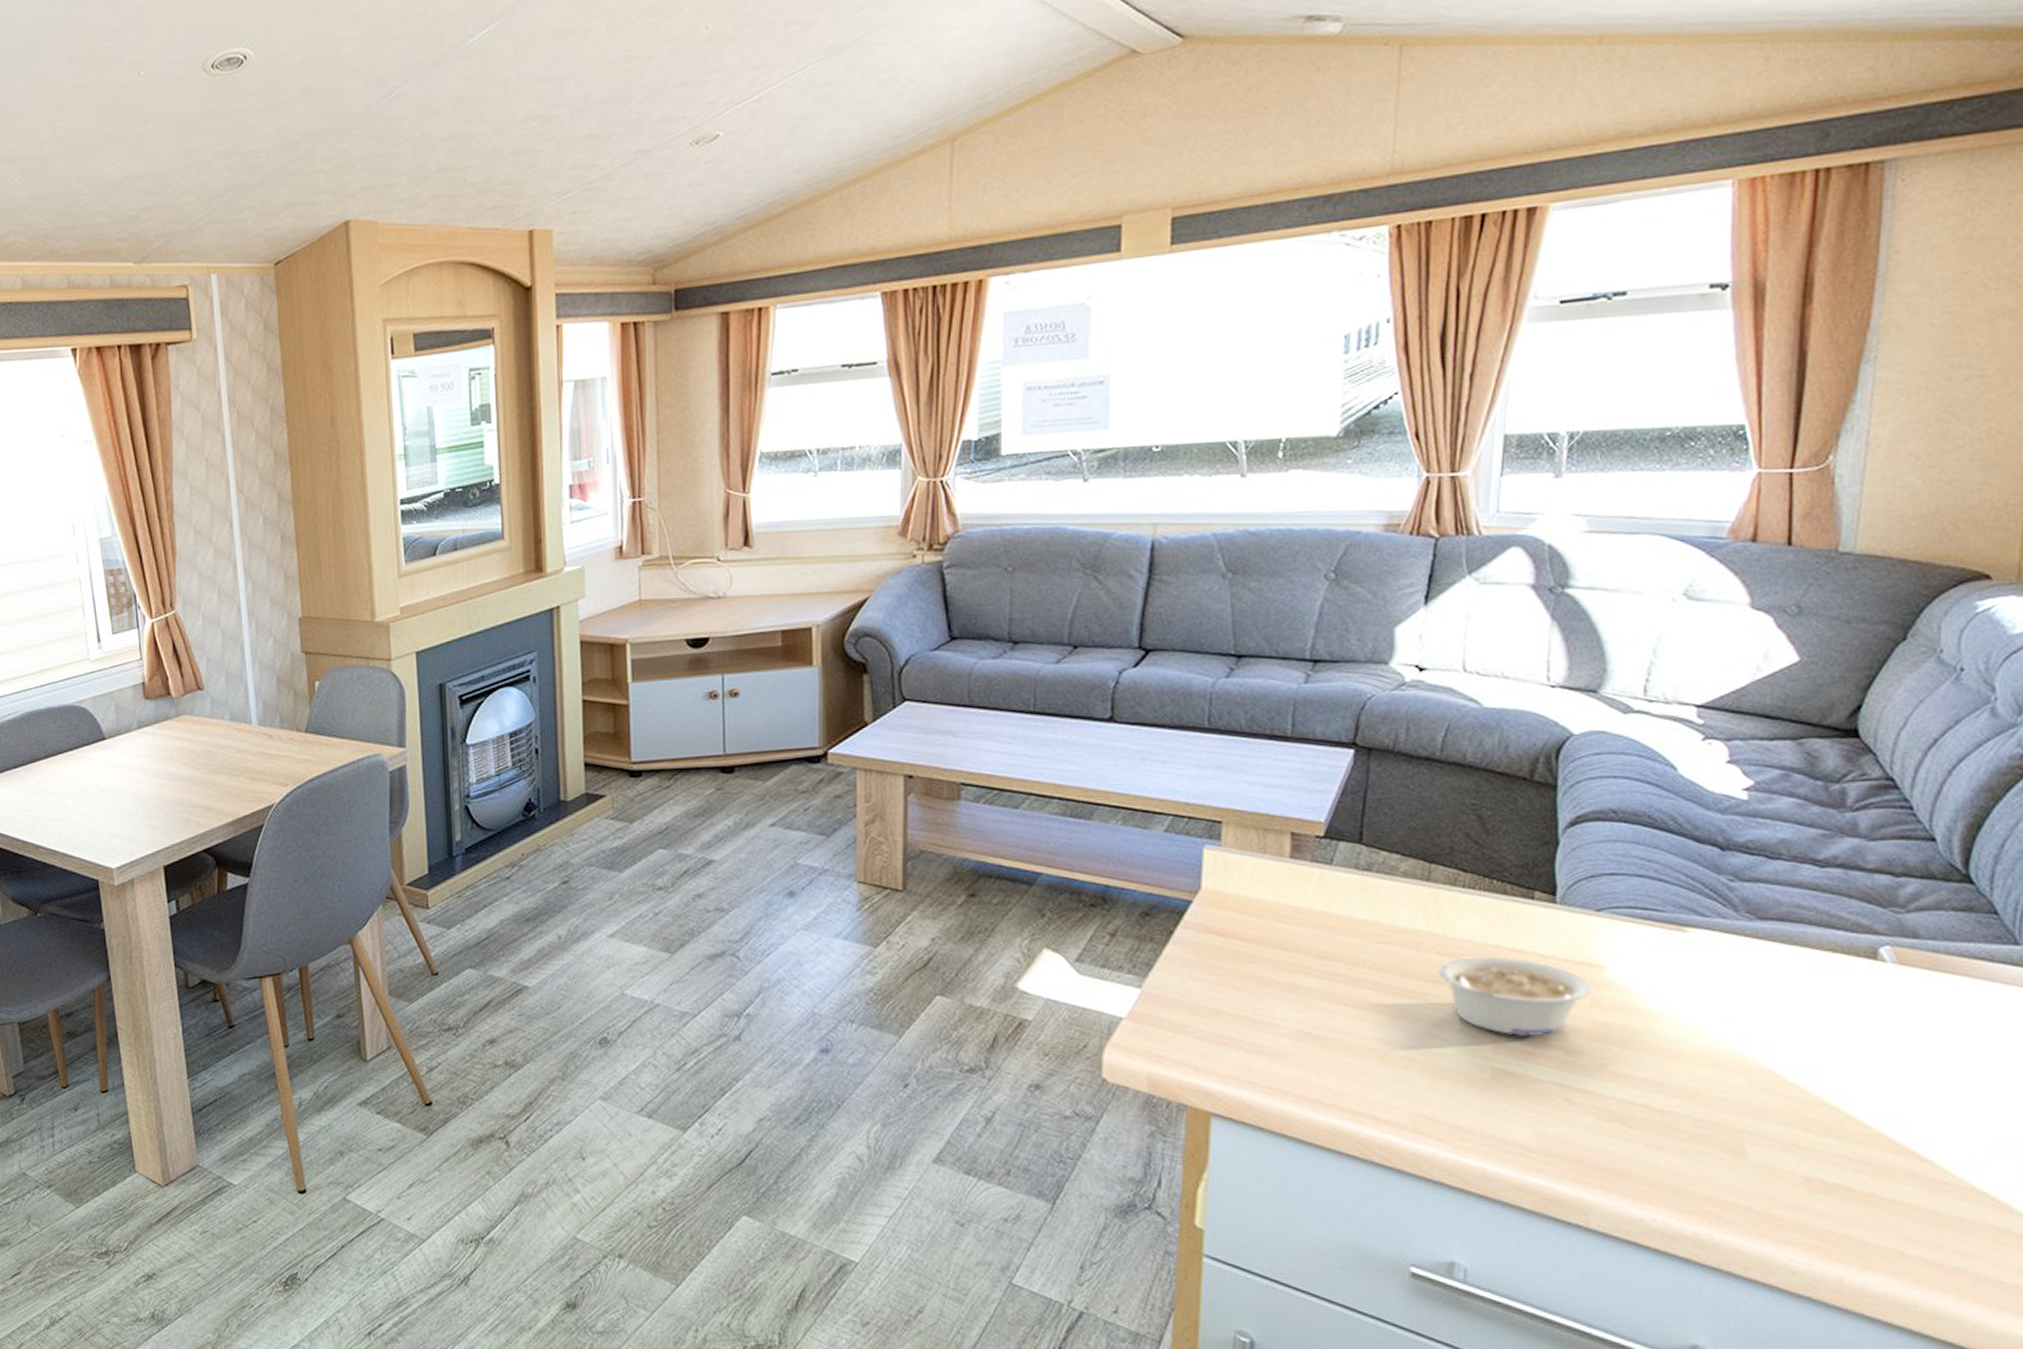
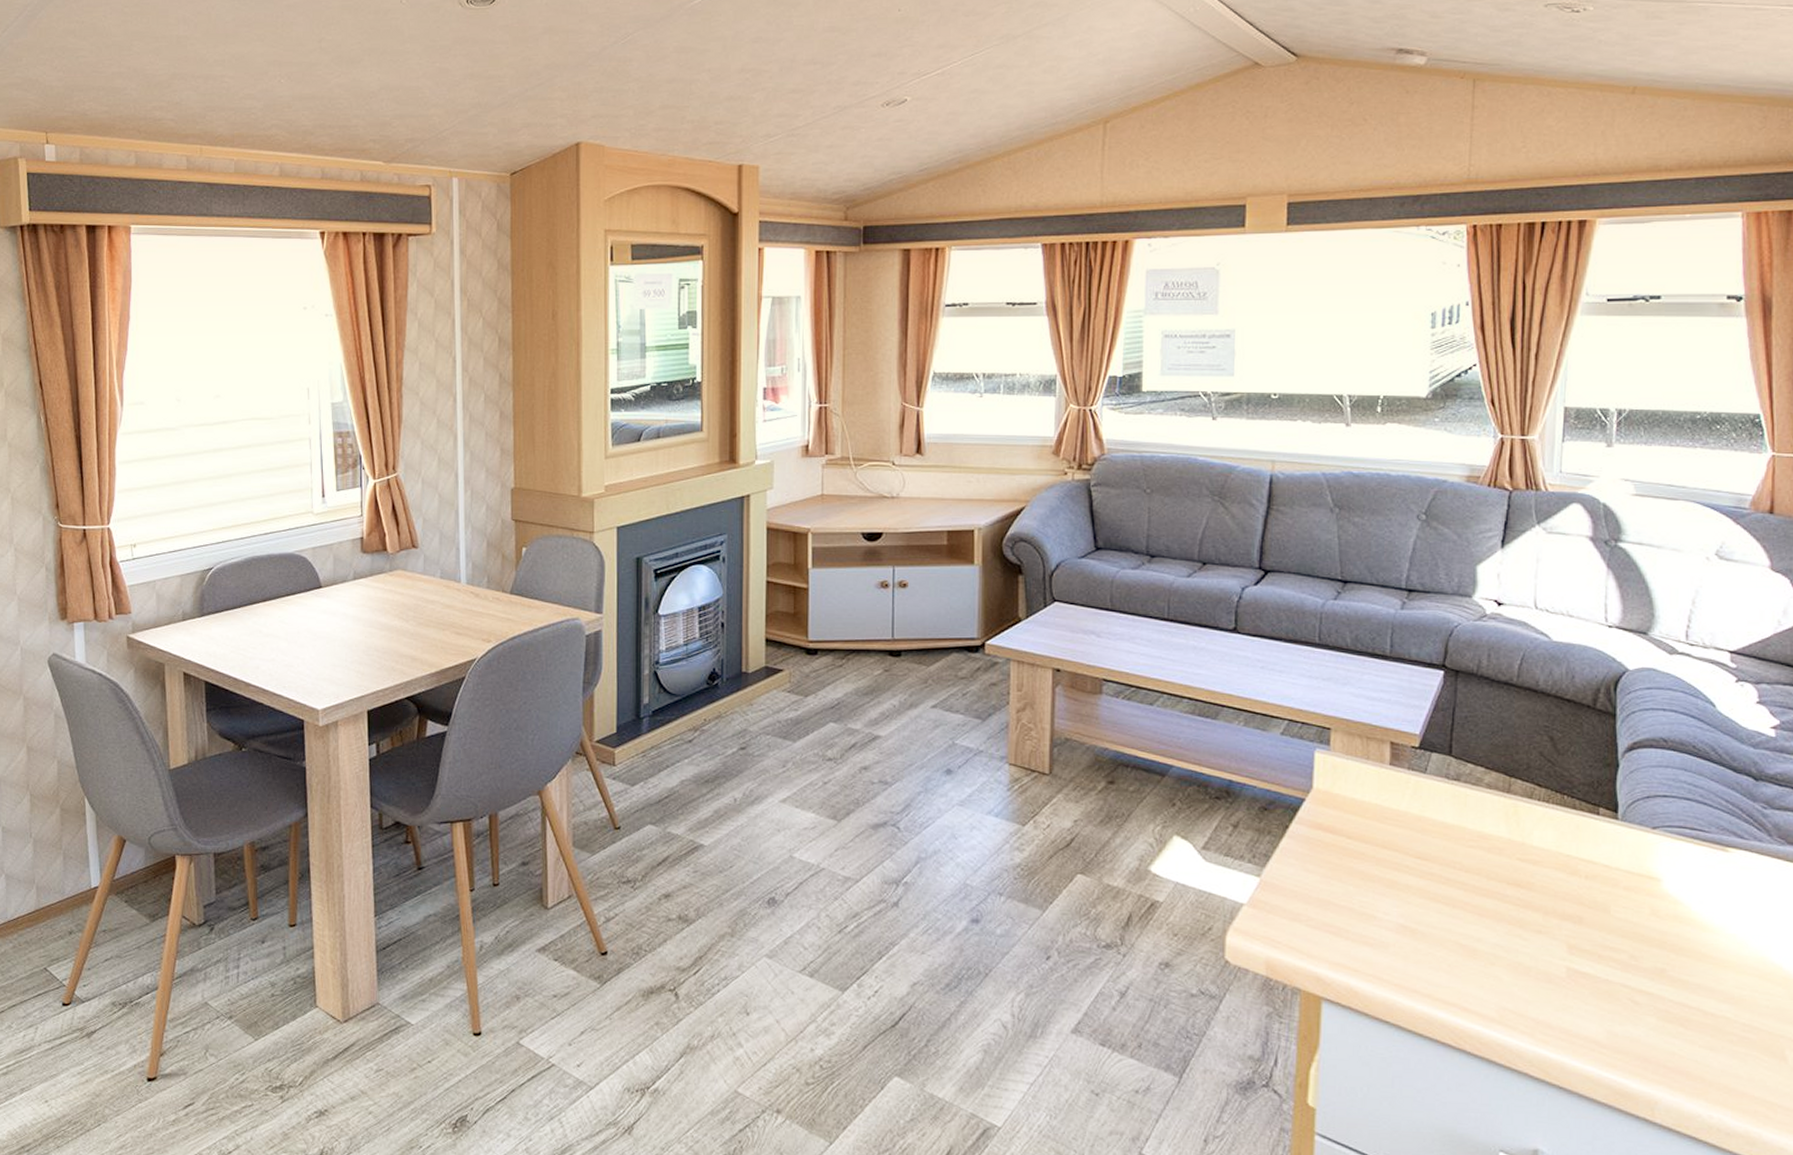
legume: present [1439,955,1593,1036] -> none [1519,863,1651,940]

